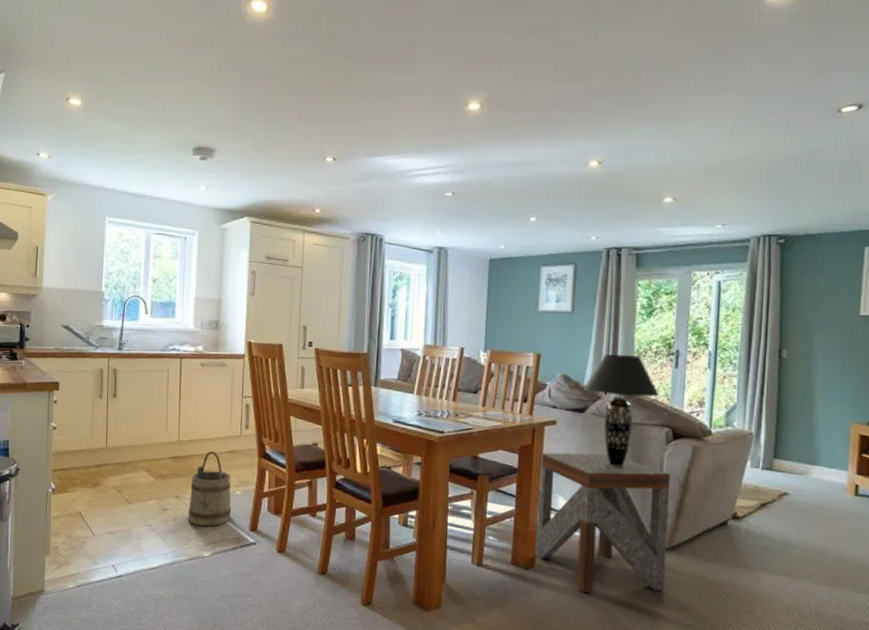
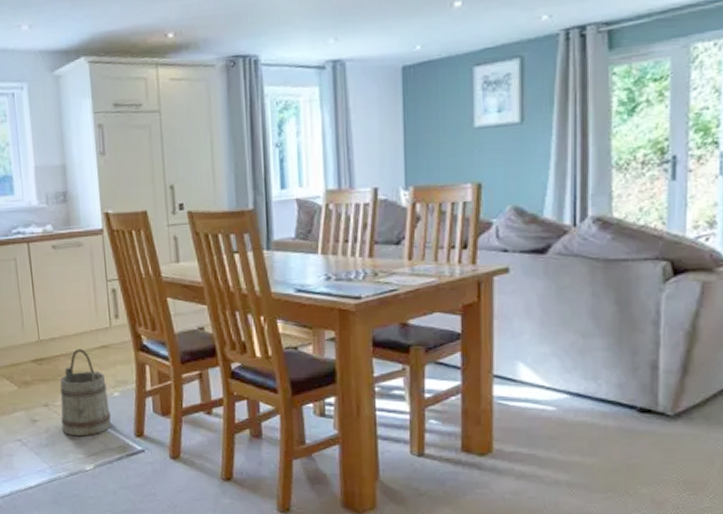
side table: present [536,452,670,593] -> none [490,303,671,479]
table lamp: present [582,354,659,467] -> none [542,170,650,319]

